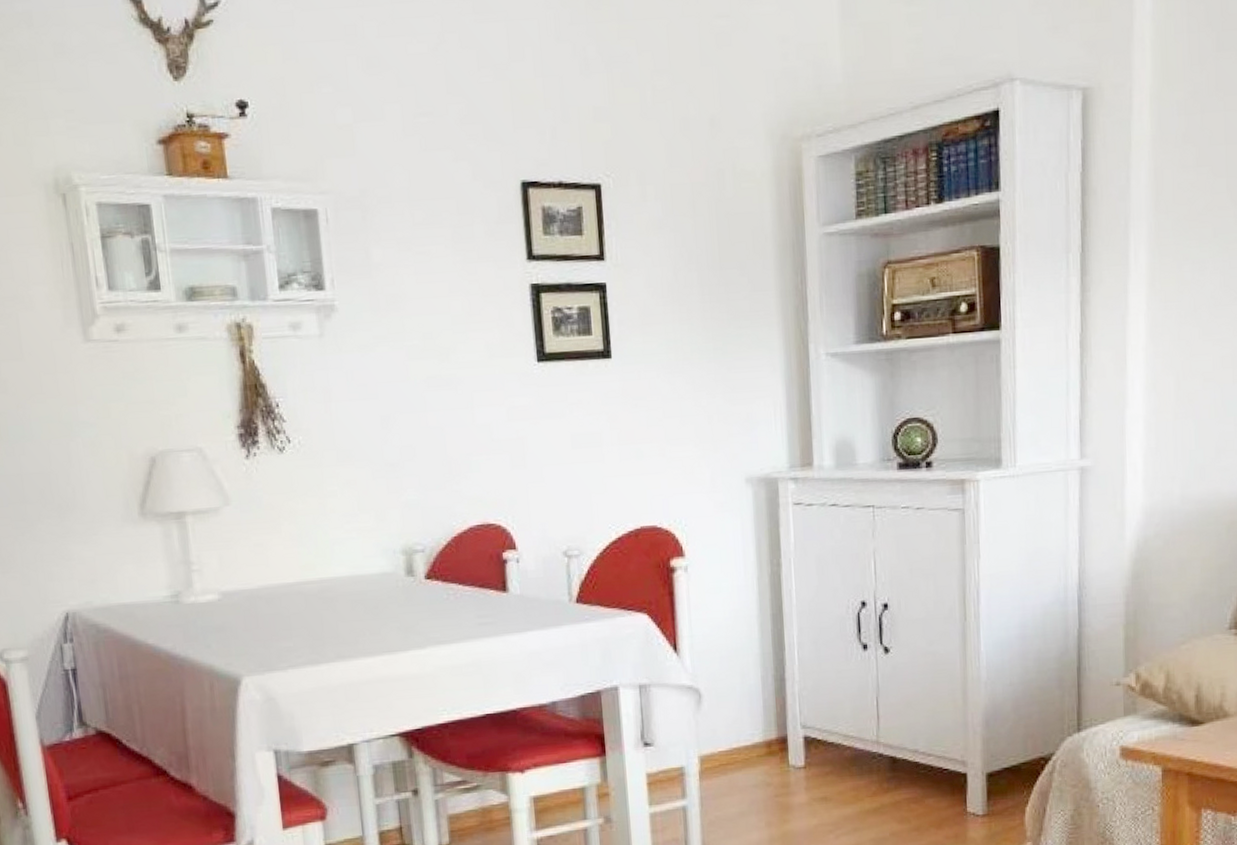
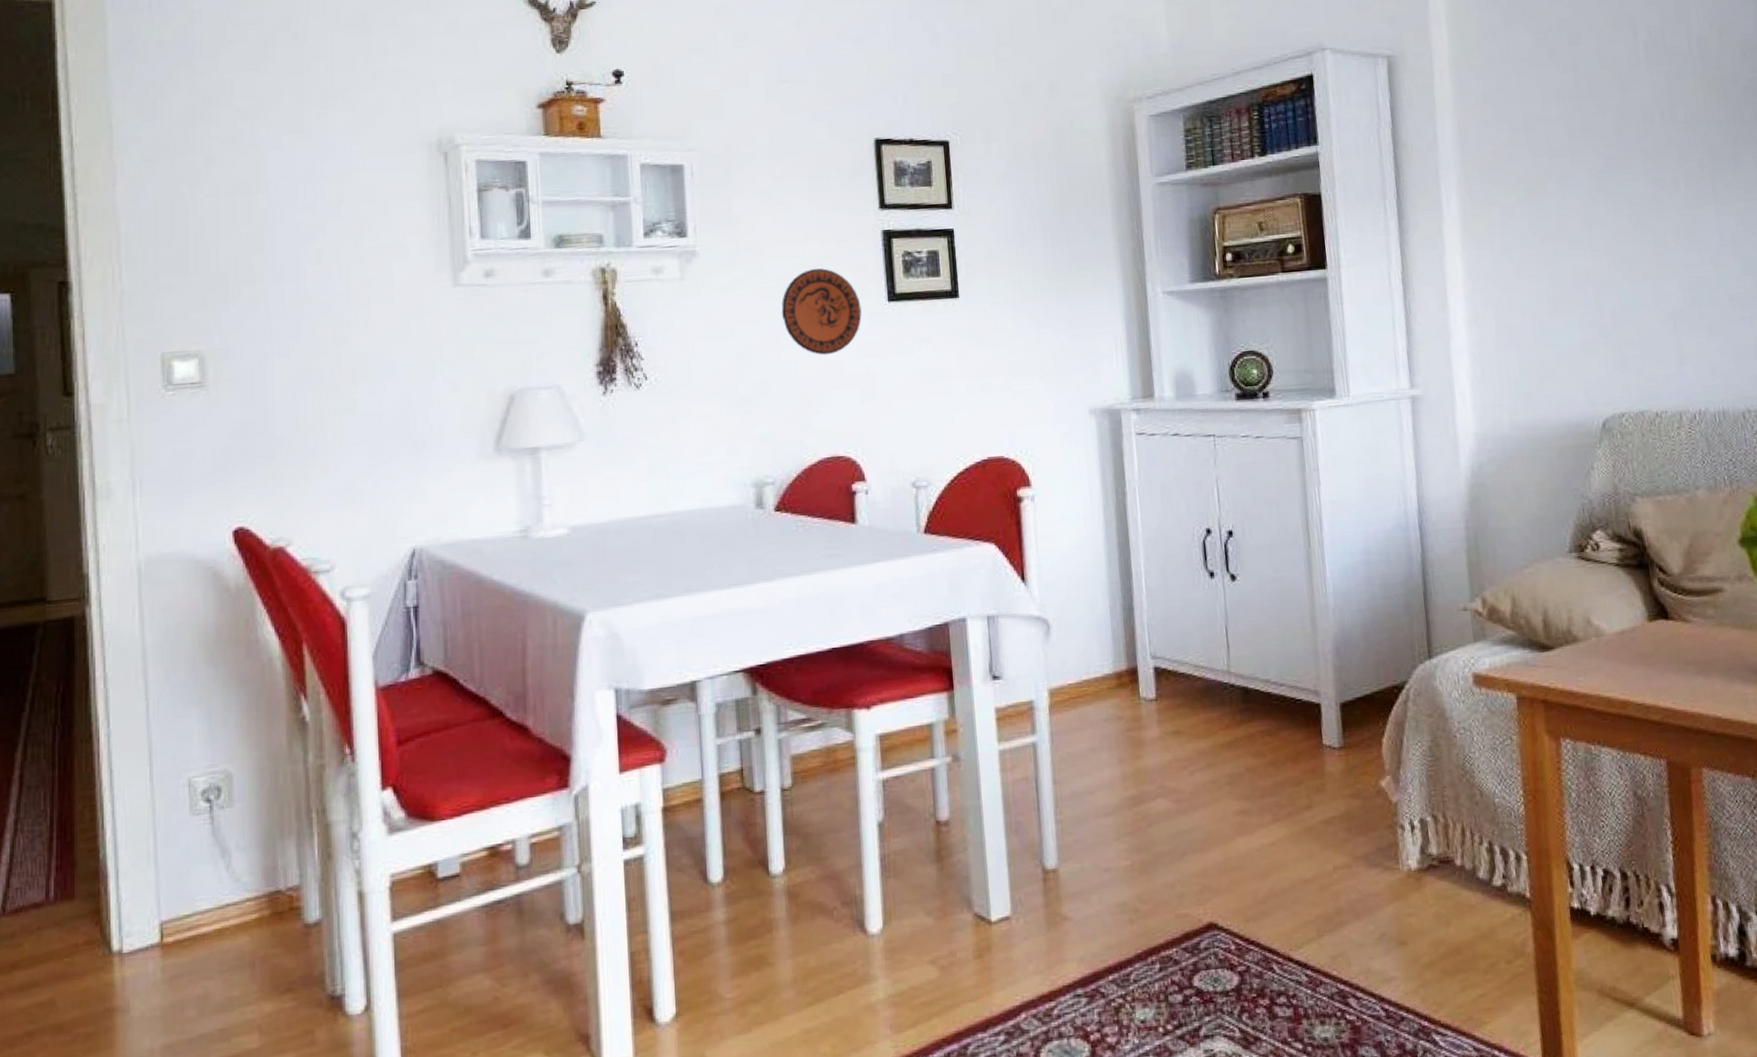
decorative plate: none [426,325,510,418] -> present [781,268,862,355]

